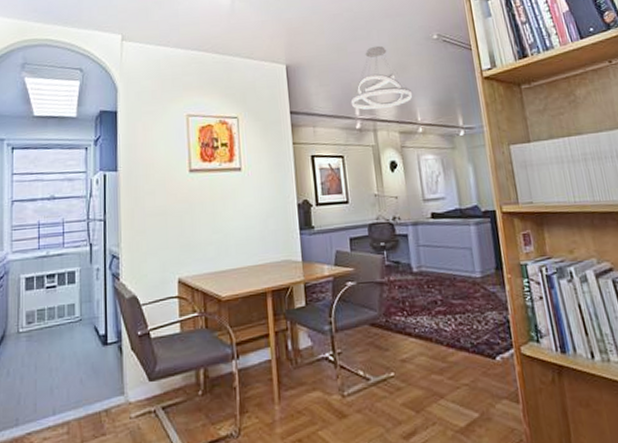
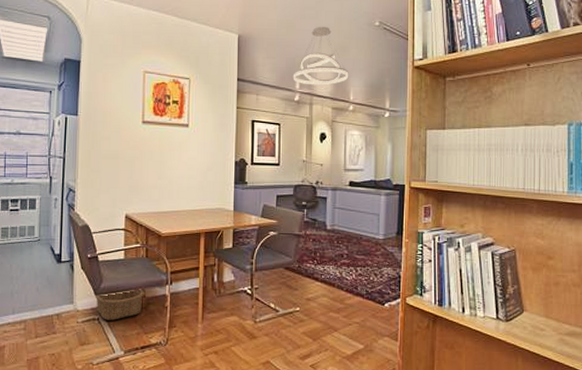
basket: none [149,368,207,412] -> present [94,289,144,320]

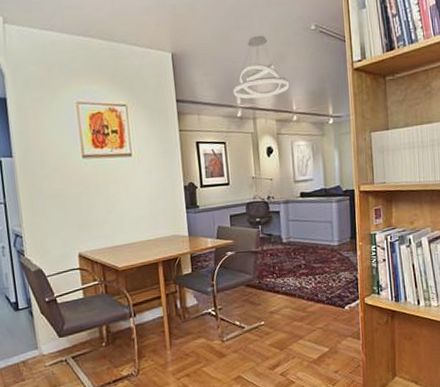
basket: present [94,289,144,320] -> none [58,325,109,360]

